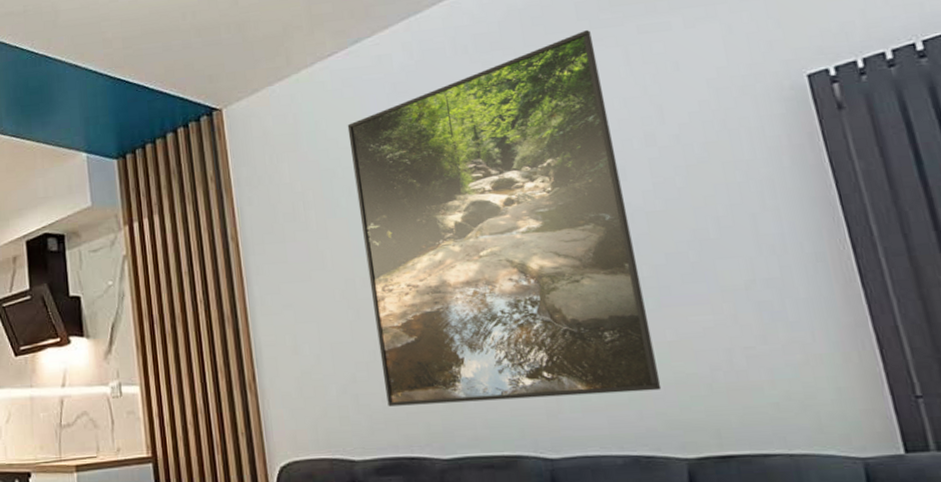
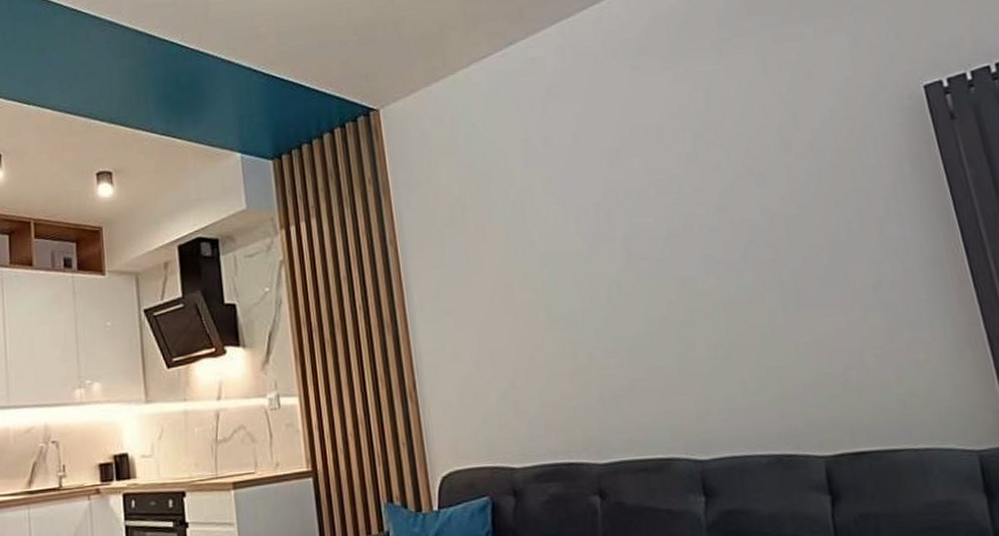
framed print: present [347,30,662,407] -> none [503,38,801,412]

